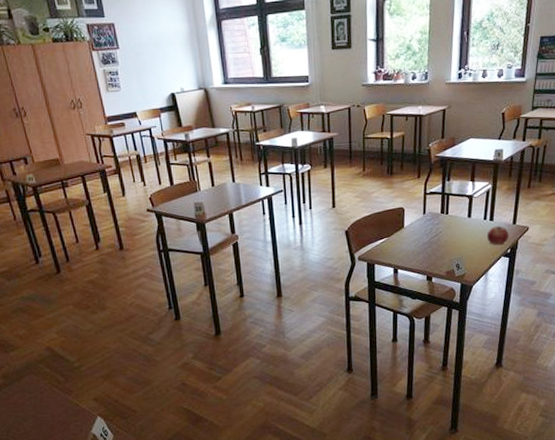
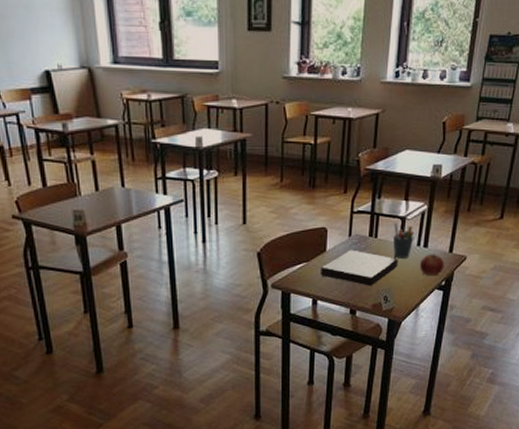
book: none [400,225,468,256] -> present [321,249,398,286]
pen holder: none [461,201,481,231] -> present [392,223,414,258]

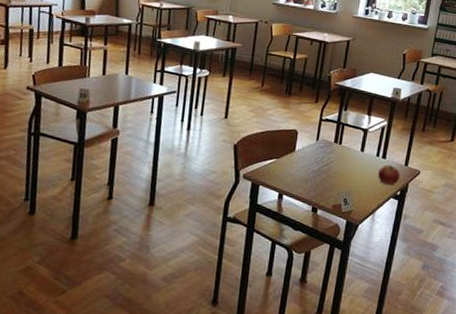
book: present [321,249,398,286] -> none [288,152,359,188]
pen holder: present [392,223,414,258] -> none [355,133,375,166]

